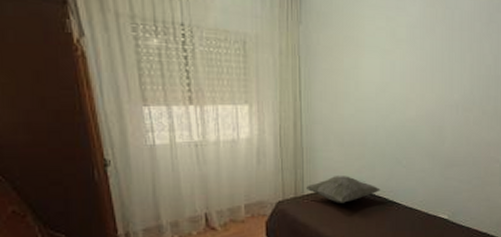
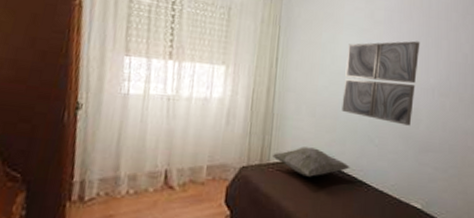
wall art: none [369,57,444,144] -> present [342,41,420,126]

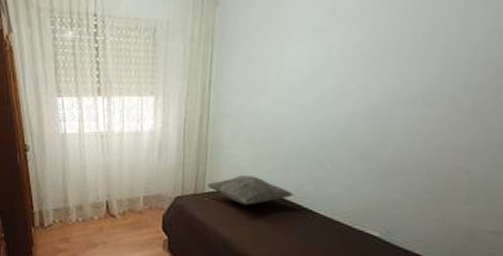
wall art: present [342,41,420,126] -> none [286,36,404,146]

